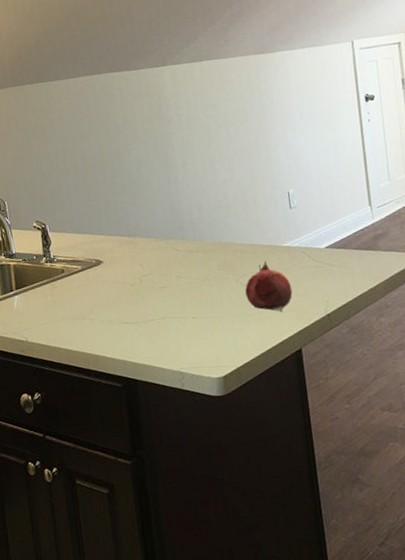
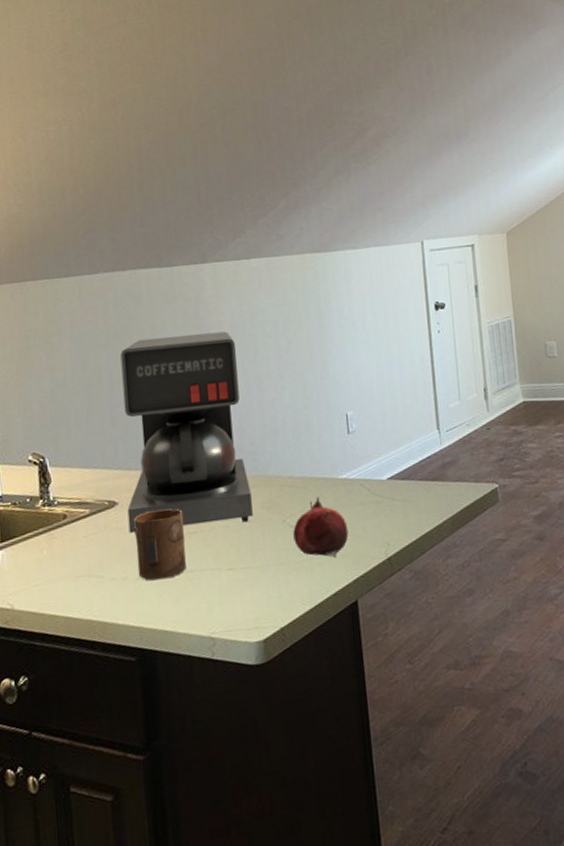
coffee maker: none [100,122,211,288] -> present [120,331,253,535]
cup: none [116,267,159,325] -> present [134,508,186,581]

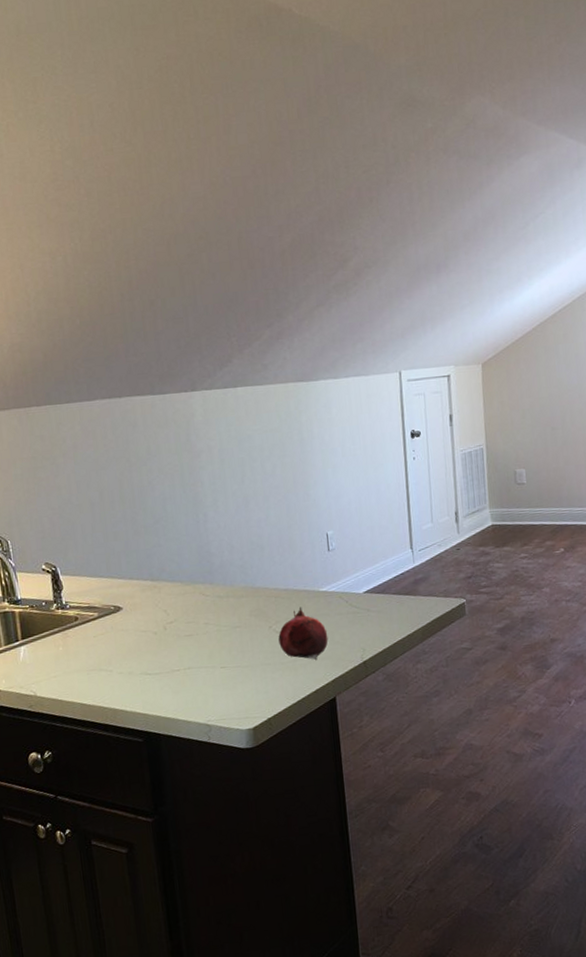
coffee maker: present [120,331,253,535] -> none [120,455,242,636]
cup: present [134,508,186,581] -> none [137,613,184,676]

